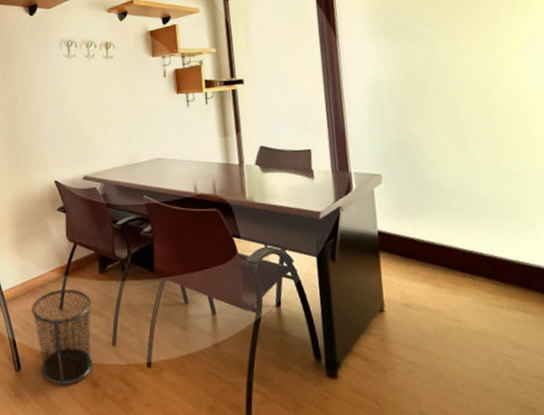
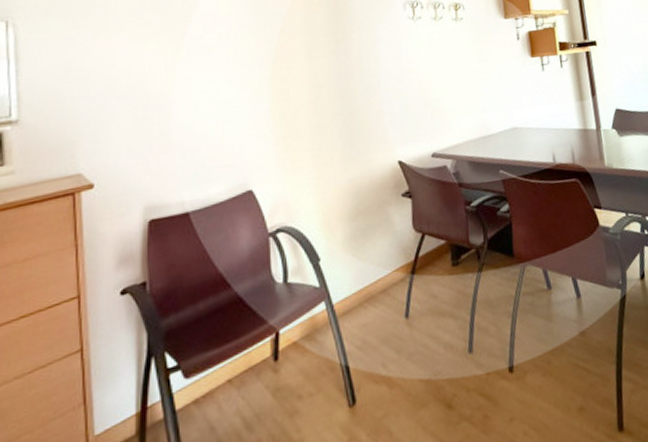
waste bin: present [30,288,93,385] -> none [368,289,447,415]

